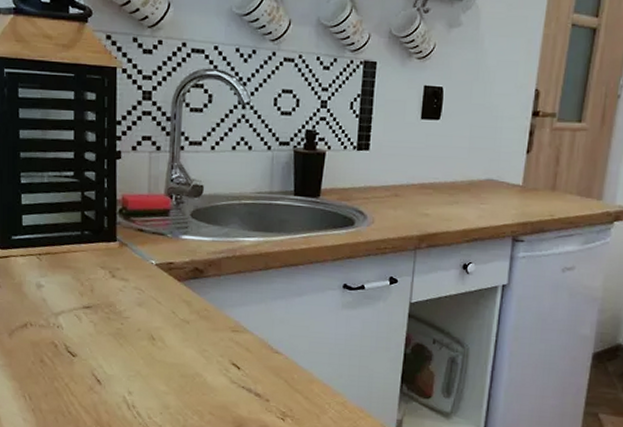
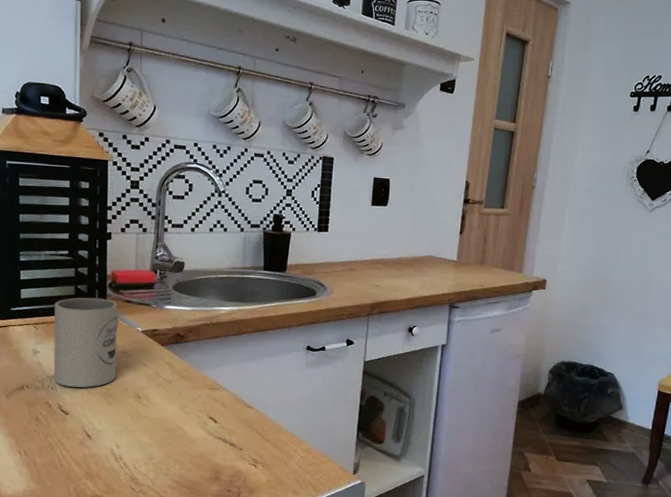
mug: none [59,225,130,327] -> present [53,297,119,388]

